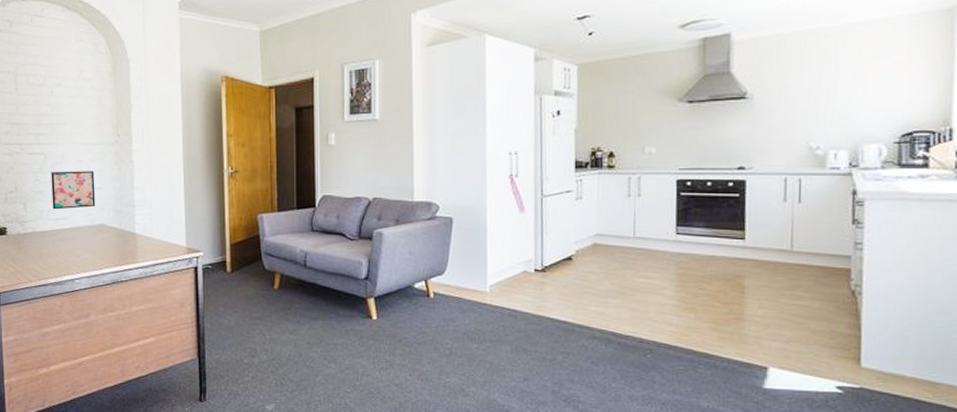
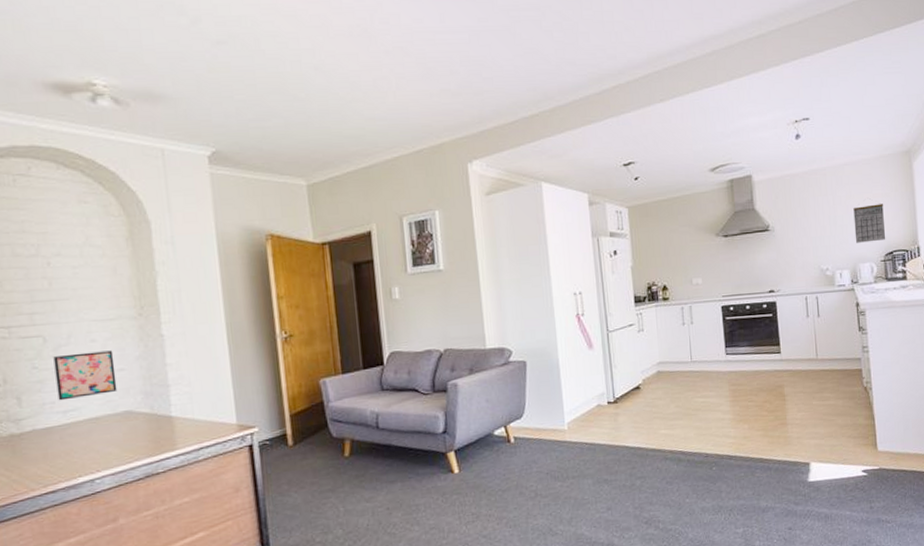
calendar: none [860,72,906,119] -> present [853,203,886,243]

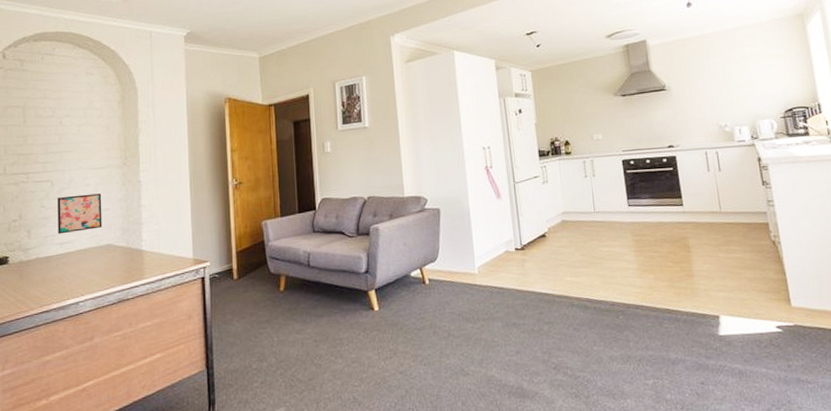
calendar: present [853,203,886,243] -> none [748,63,784,101]

